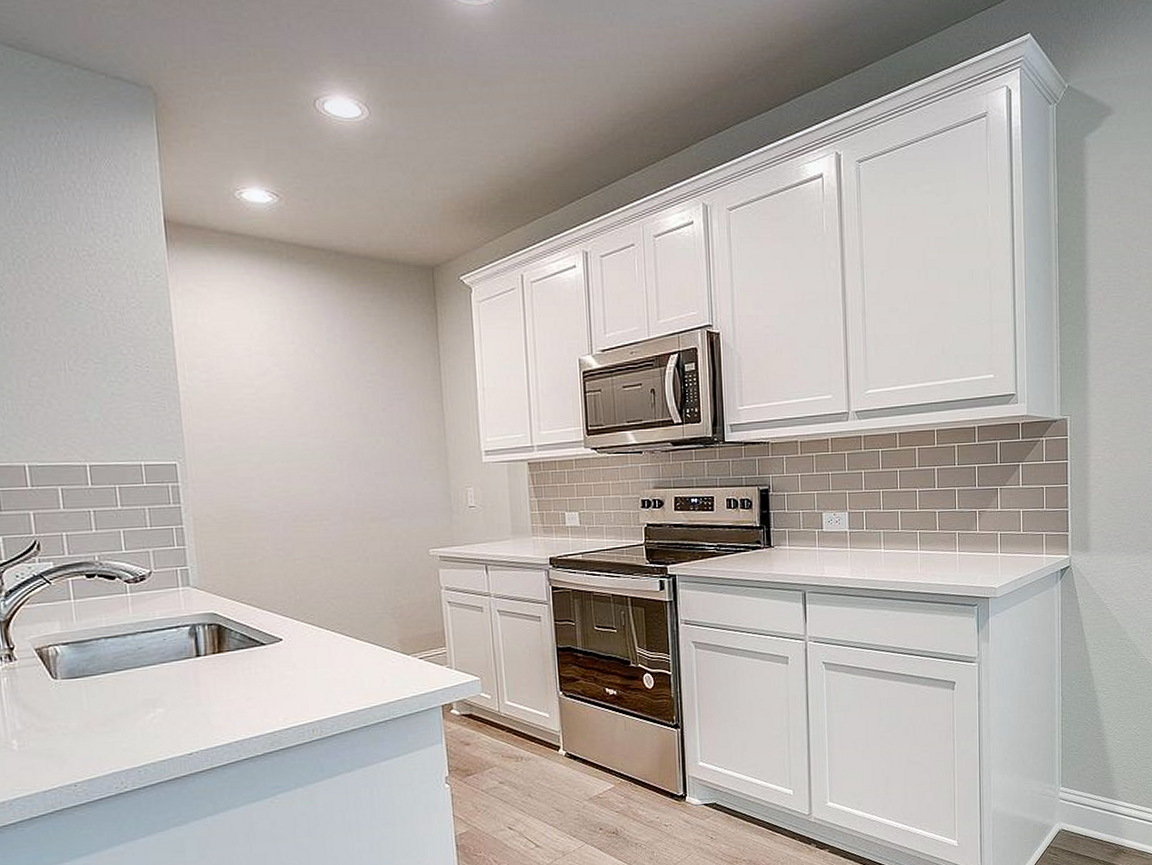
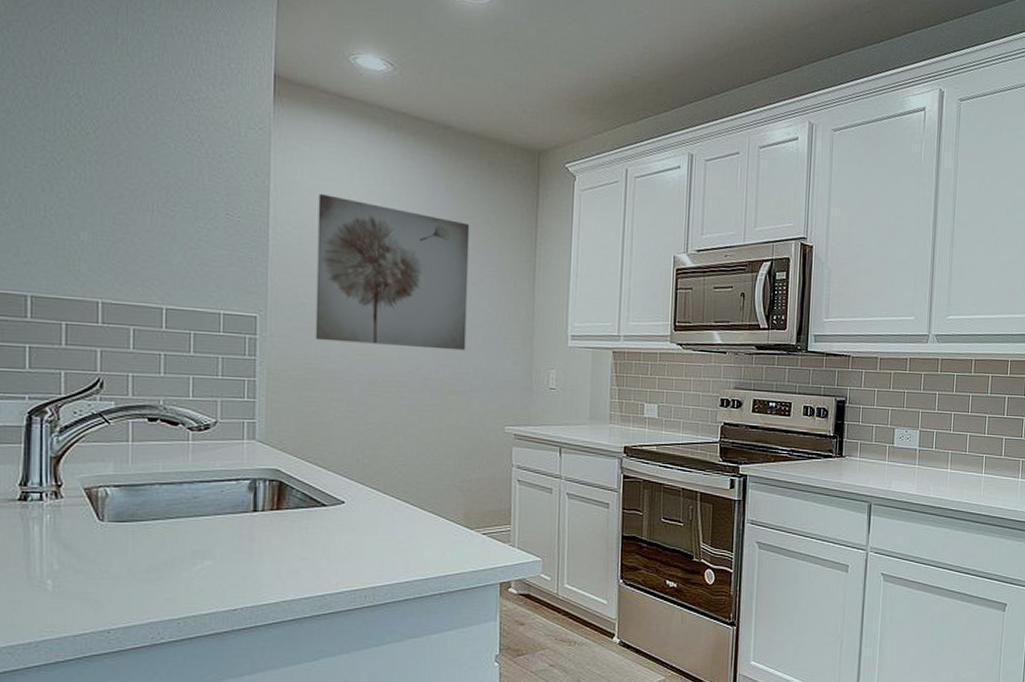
wall art: none [221,335,382,482] -> present [315,194,470,351]

